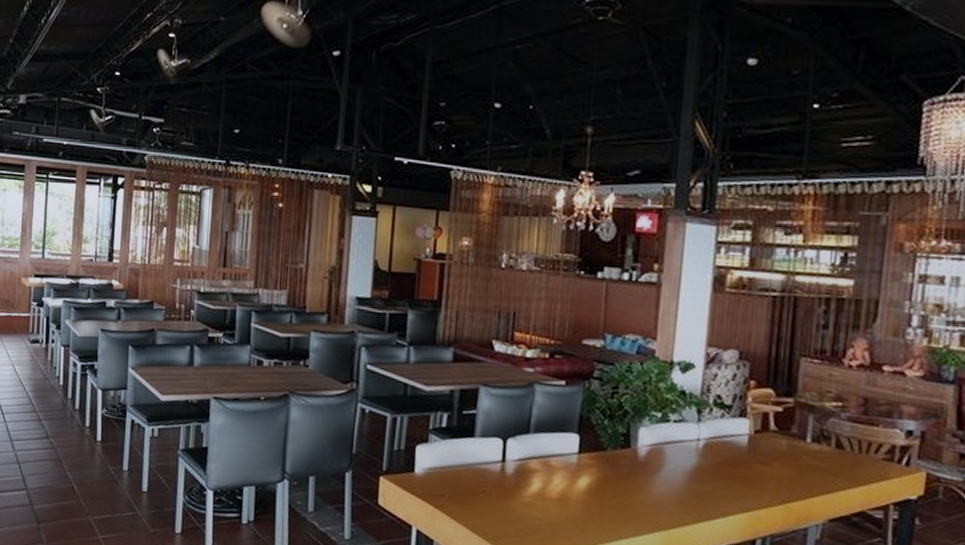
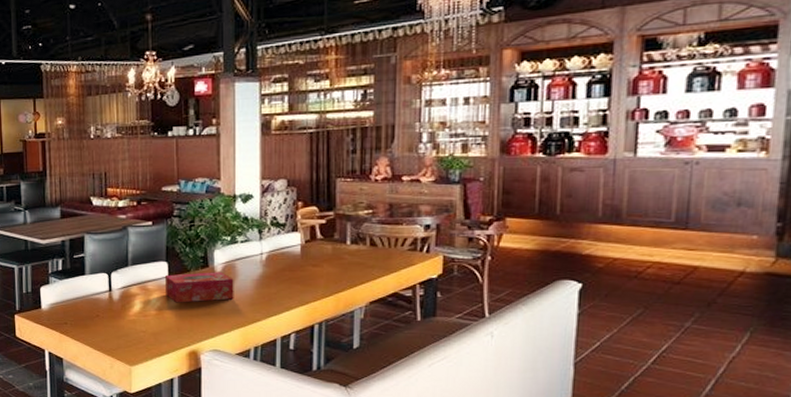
tissue box: none [573,450,661,493] -> present [164,272,234,303]

